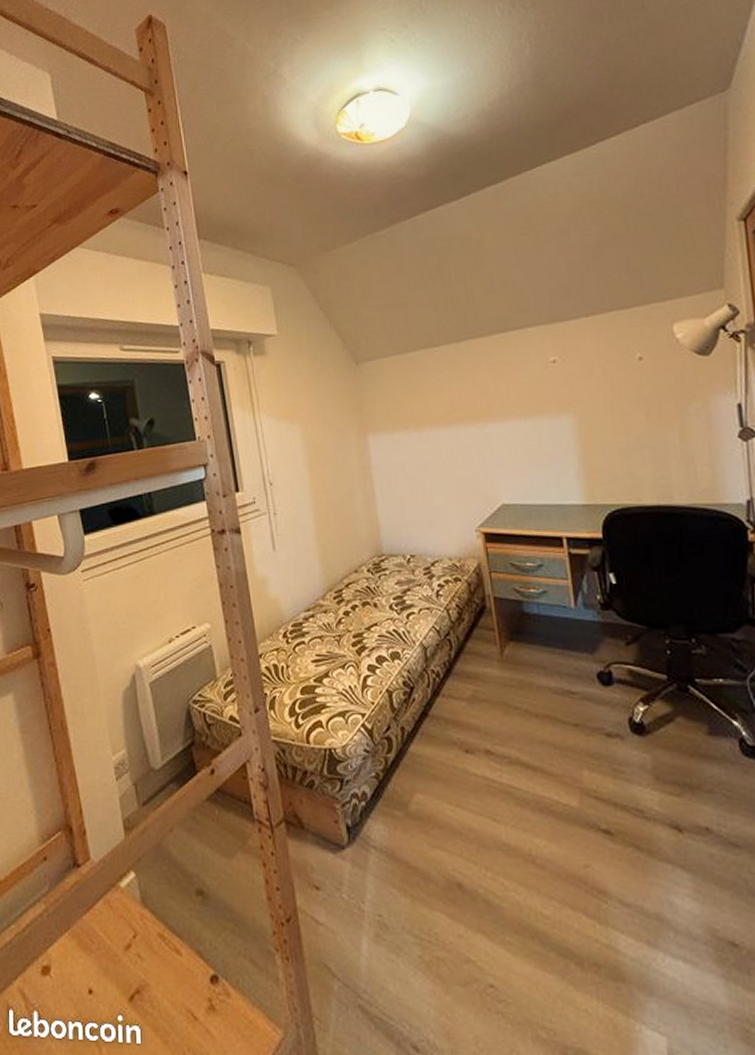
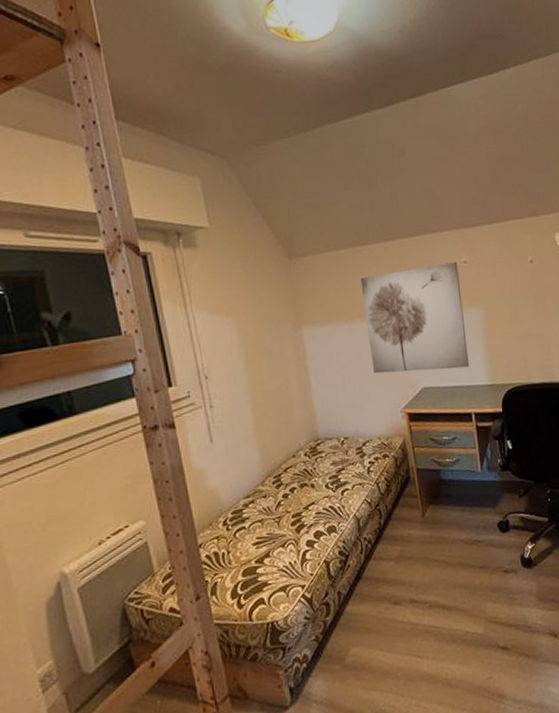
wall art: none [431,361,559,487] -> present [360,261,469,374]

